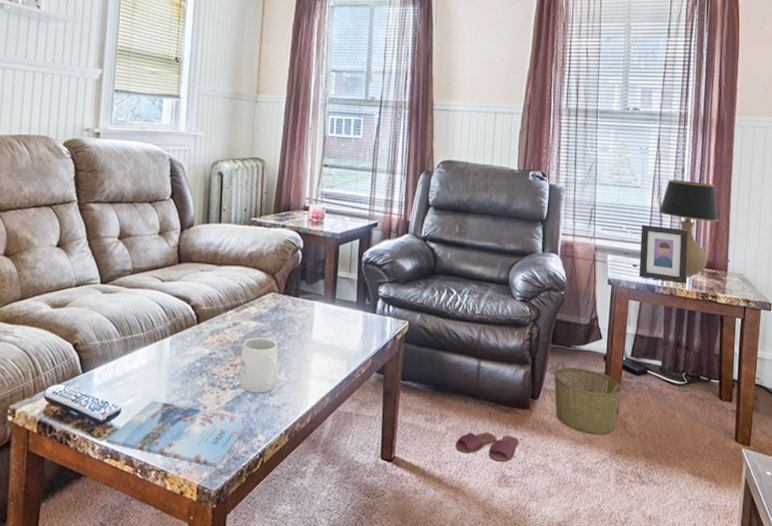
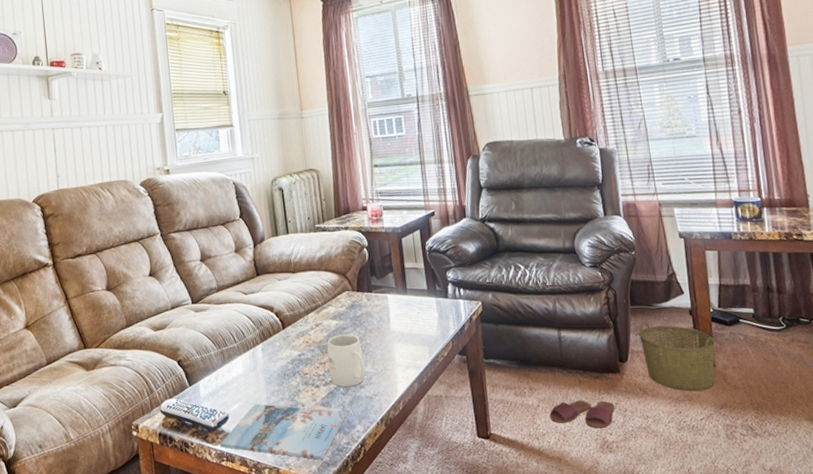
table lamp: present [632,179,719,277] -> none [702,120,789,219]
picture frame: present [638,224,688,284] -> none [704,170,765,227]

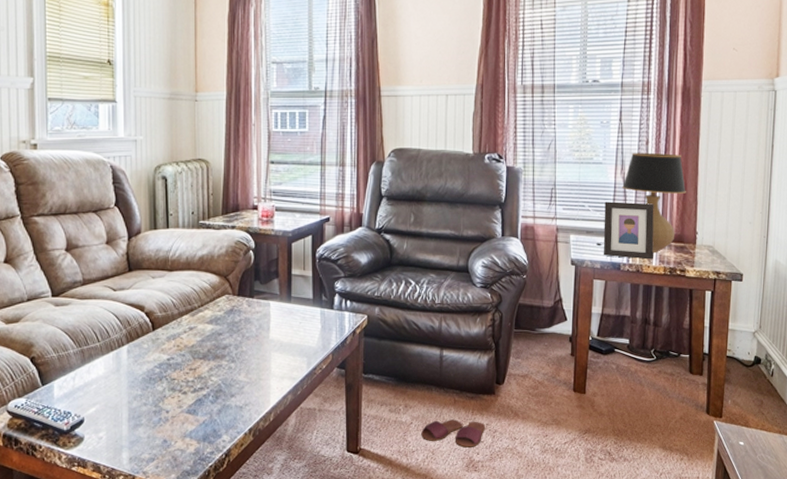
magazine: present [220,403,347,460] -> none [72,407,213,468]
mug: present [327,334,366,387] -> none [199,340,239,396]
basket: present [639,321,715,392] -> none [518,345,589,416]
table lamp: none [702,120,789,219] -> present [596,152,686,253]
picture frame: none [704,170,765,227] -> present [603,201,654,260]

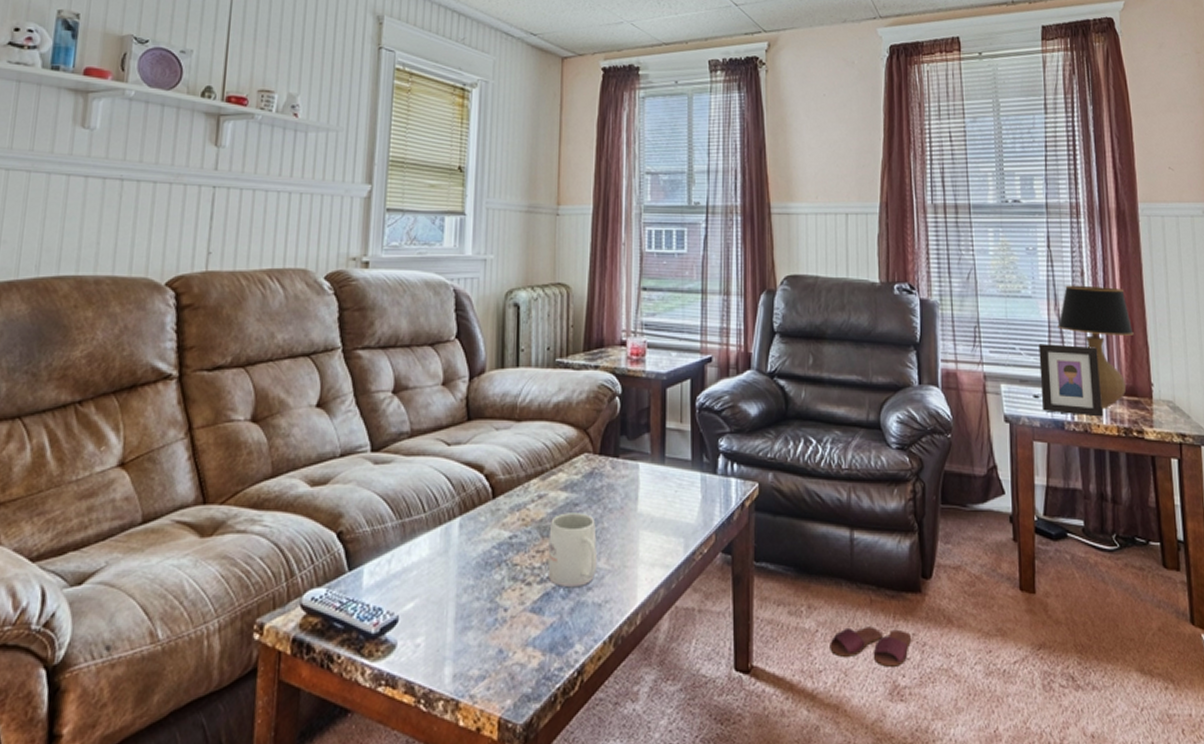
mug: none [199,340,239,396] -> present [547,513,598,588]

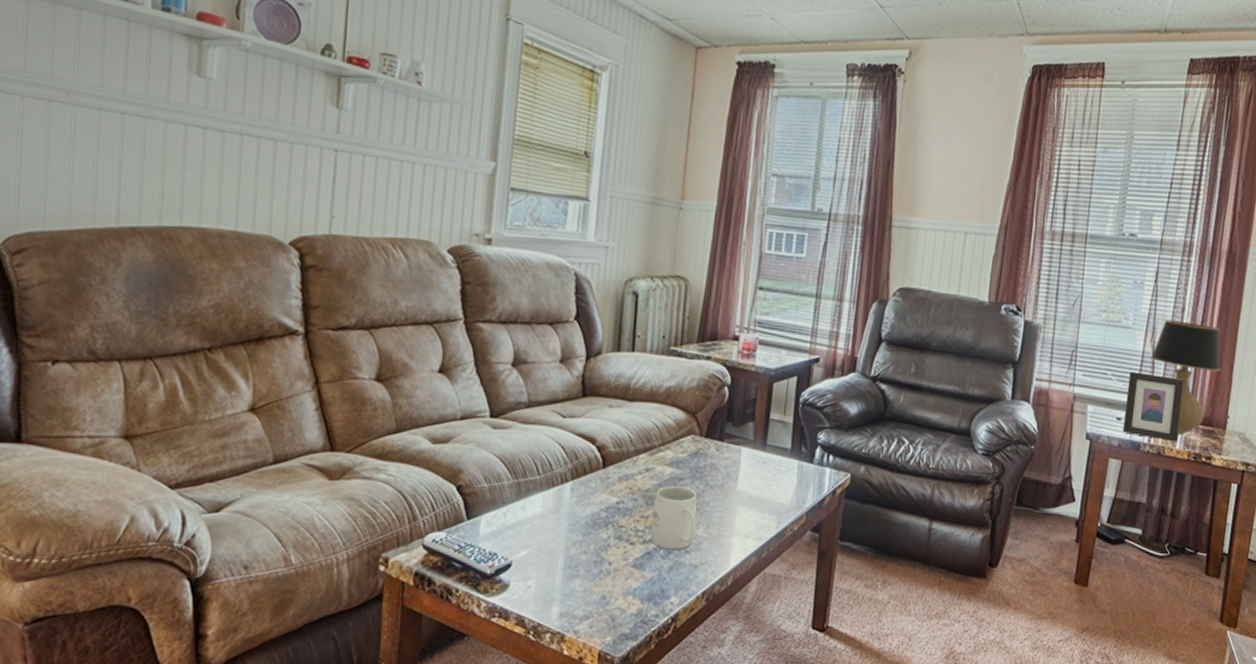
slippers: present [830,626,911,667] -> none [898,601,971,636]

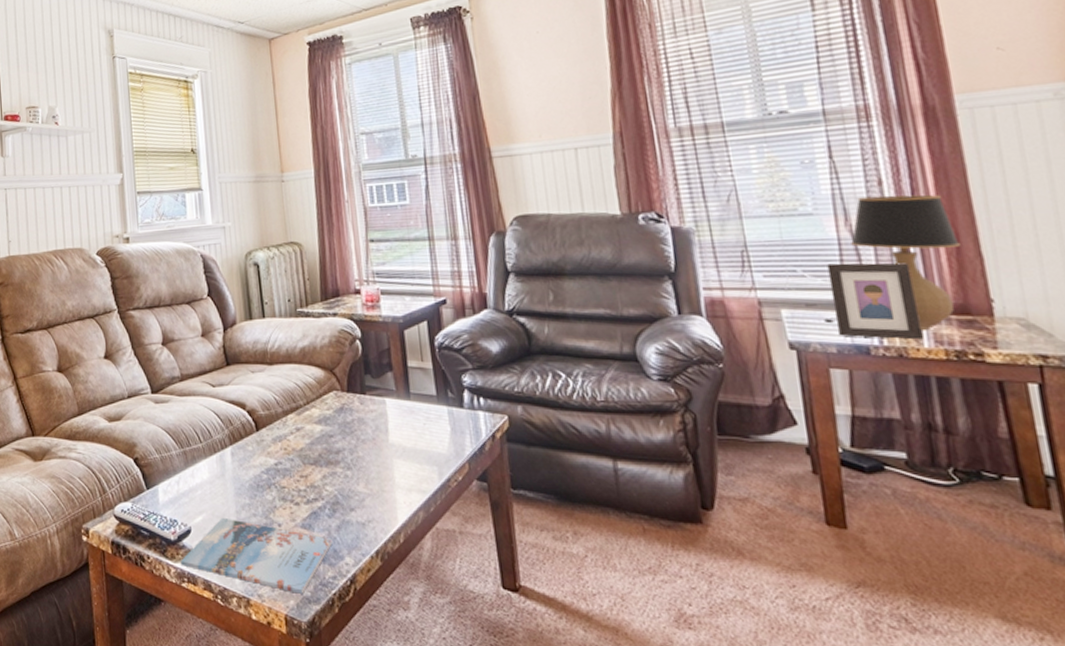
magazine: none [494,553,662,631] -> present [181,517,333,594]
mug: present [650,485,698,550] -> none [309,443,358,508]

